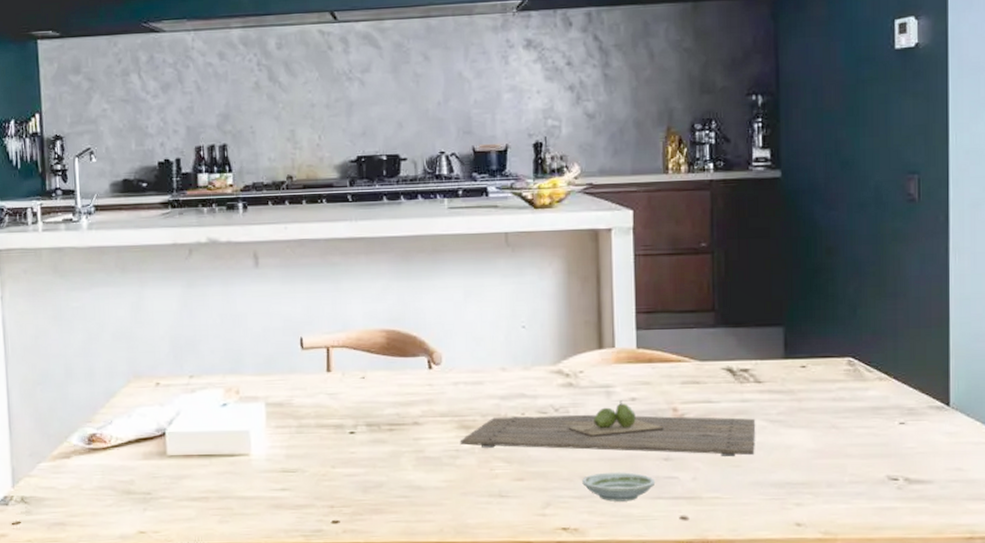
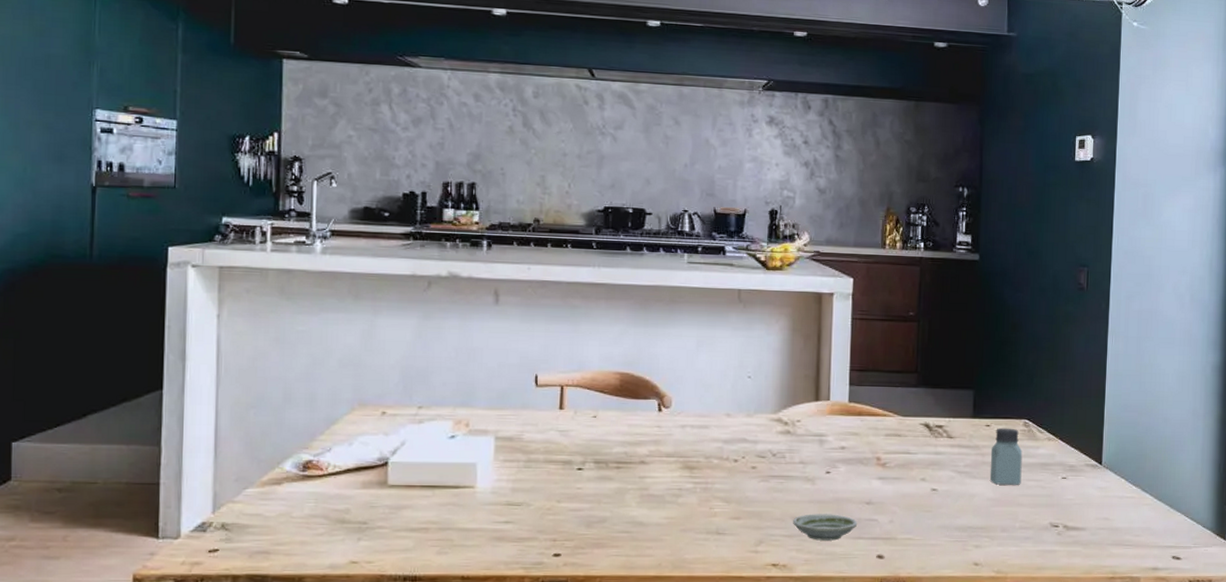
cutting board: present [460,400,756,457] -> none [683,449,946,503]
saltshaker: none [808,368,848,434] -> present [989,428,1023,485]

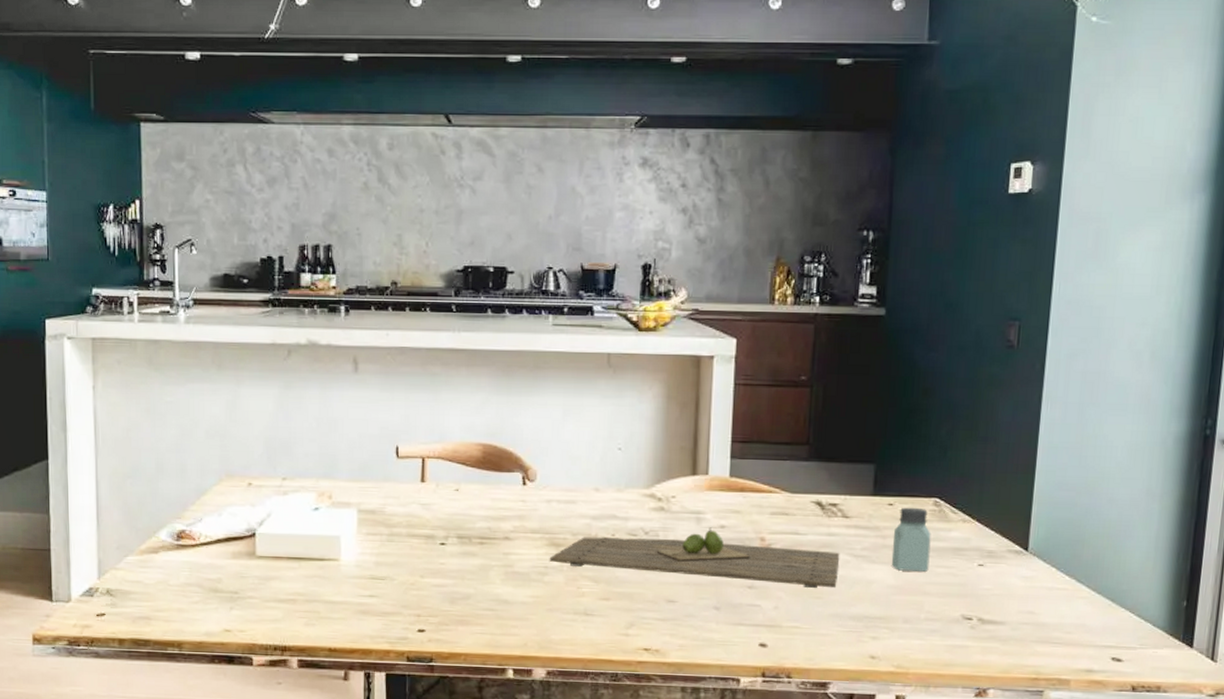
cutting board: none [683,449,946,503] -> present [549,527,840,589]
saucer: present [793,514,858,541] -> none [667,597,738,626]

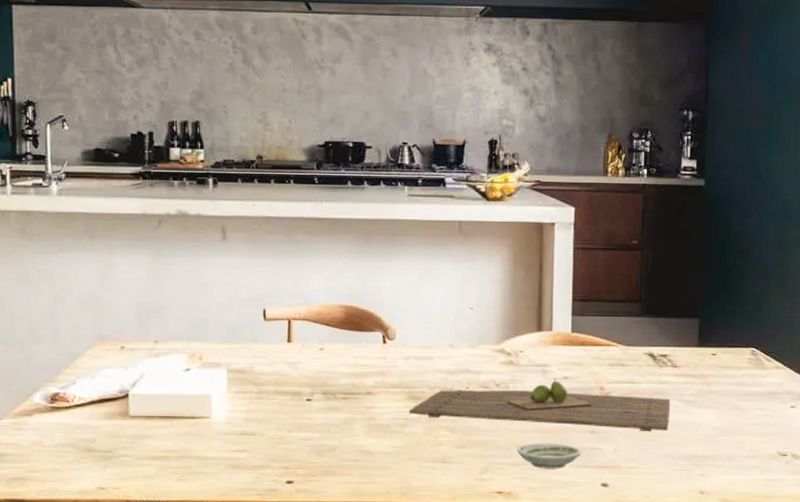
saucer: none [667,597,738,626] -> present [517,443,582,469]
saltshaker: present [891,507,931,572] -> none [715,356,750,414]

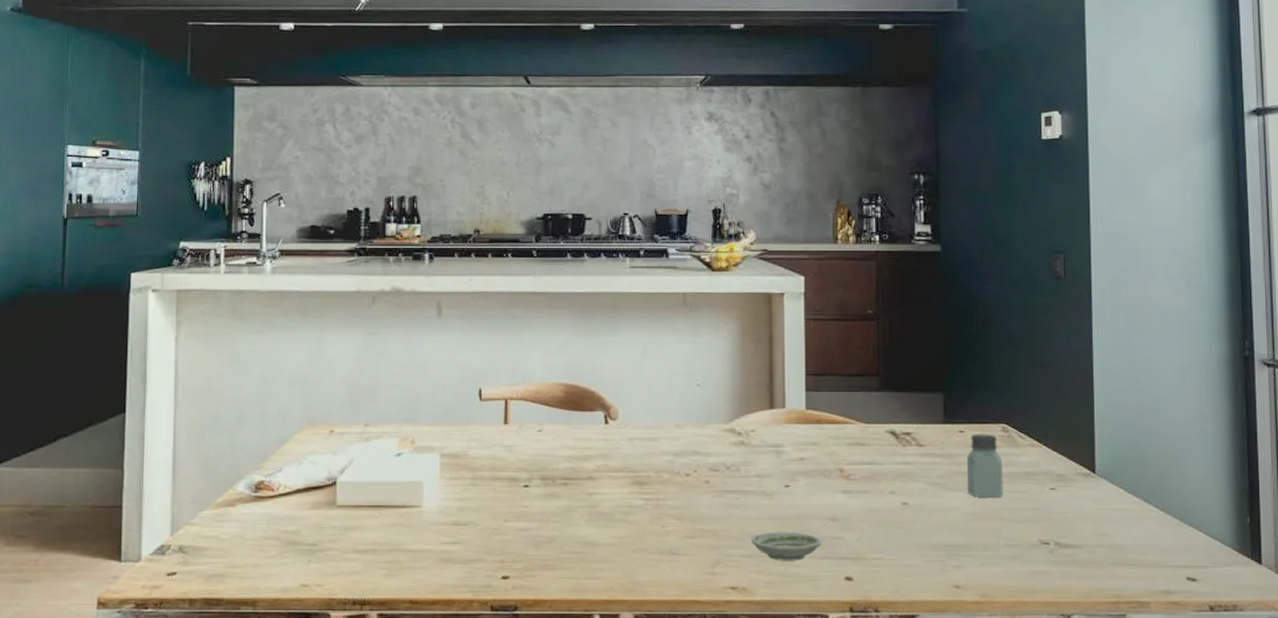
cutting board: present [408,379,671,432] -> none [633,460,917,519]
saltshaker: none [715,356,750,414] -> present [966,434,1003,497]

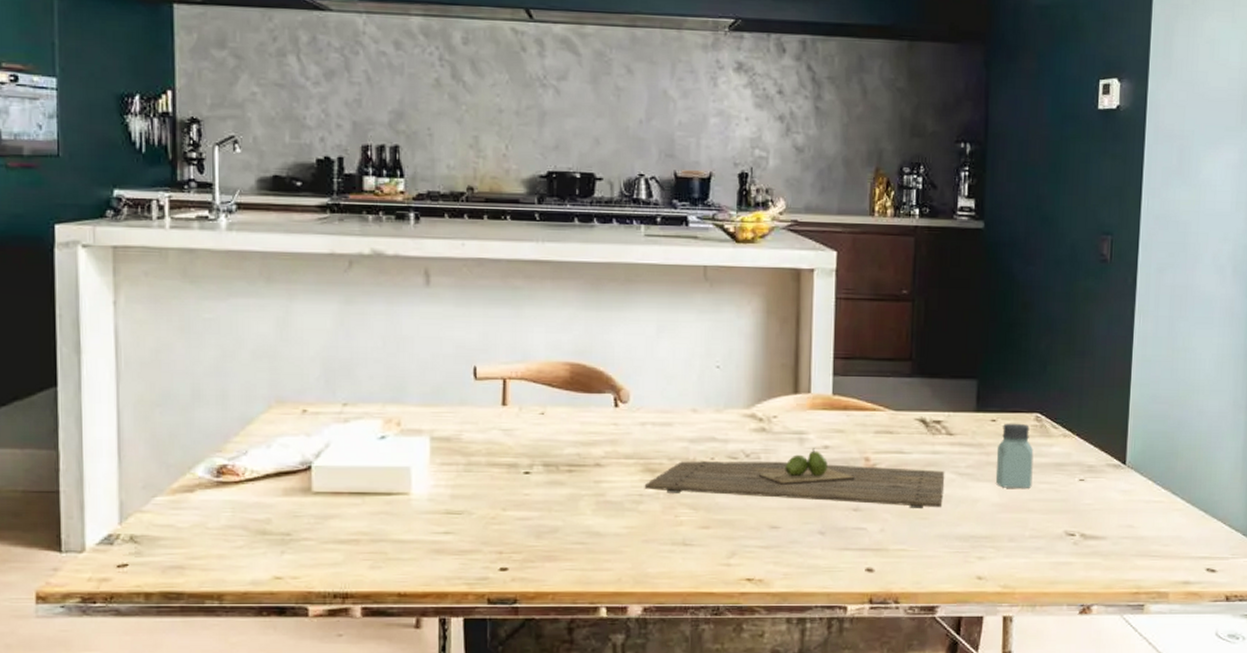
cutting board: none [633,460,917,519] -> present [644,448,945,509]
saucer: present [751,531,822,561] -> none [770,522,844,552]

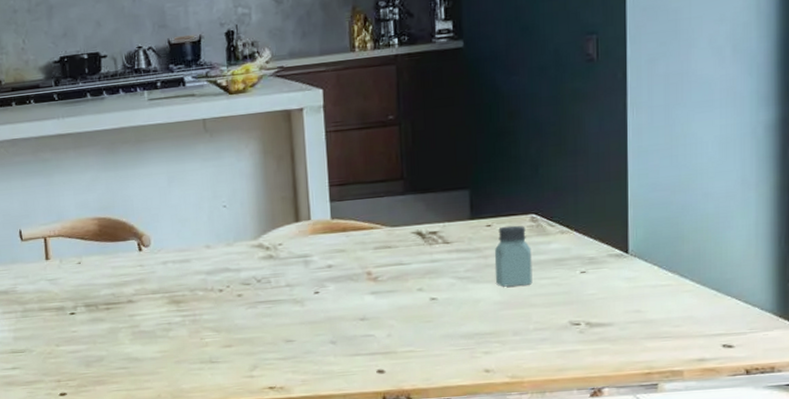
cutting board: present [644,448,945,509] -> none [171,268,445,320]

